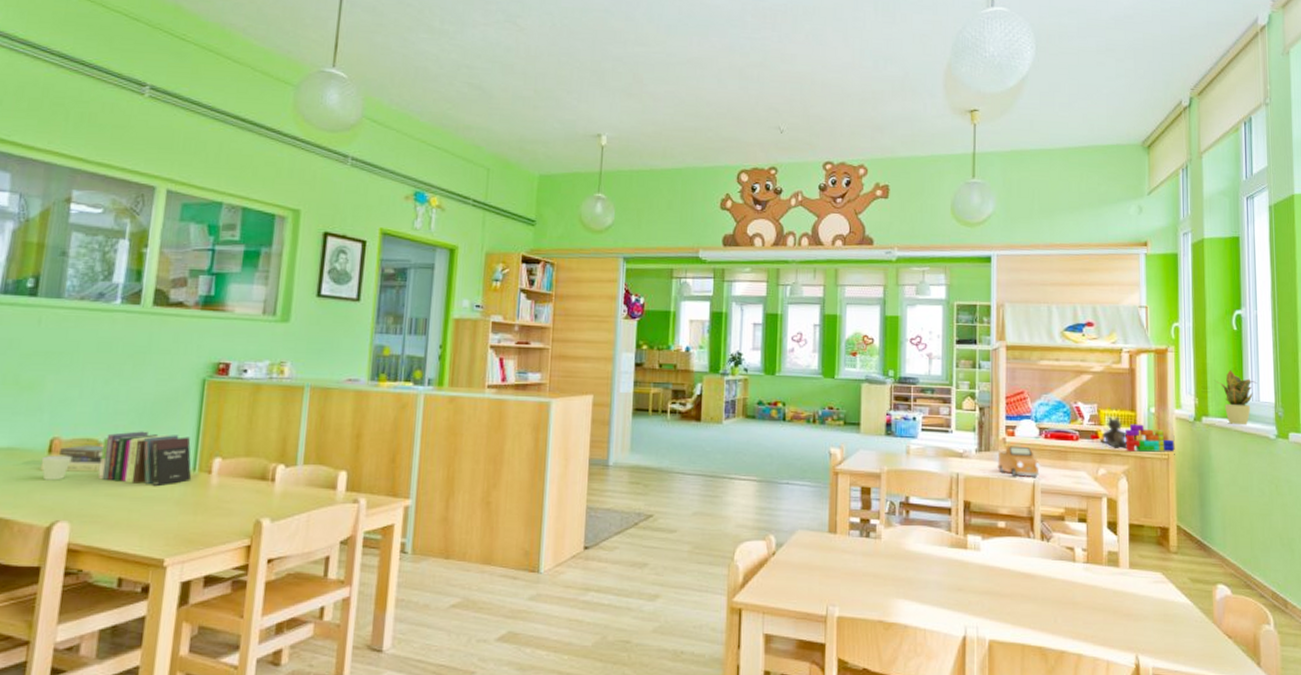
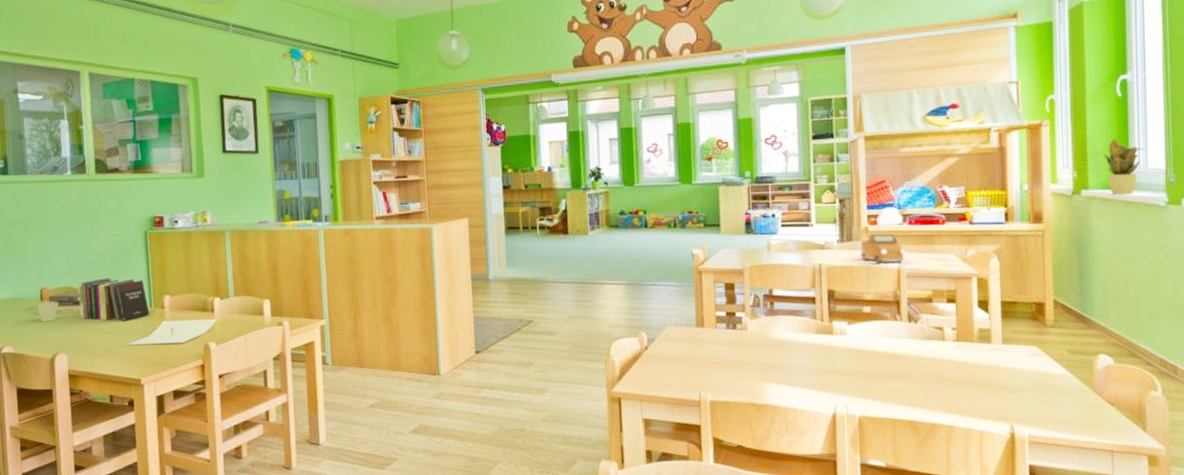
paper sheet: none [151,488,278,517] -> present [125,318,218,345]
stuffed animal: present [1102,416,1127,449] -> none [970,197,998,229]
toy blocks: present [1124,424,1175,452] -> none [995,202,1051,231]

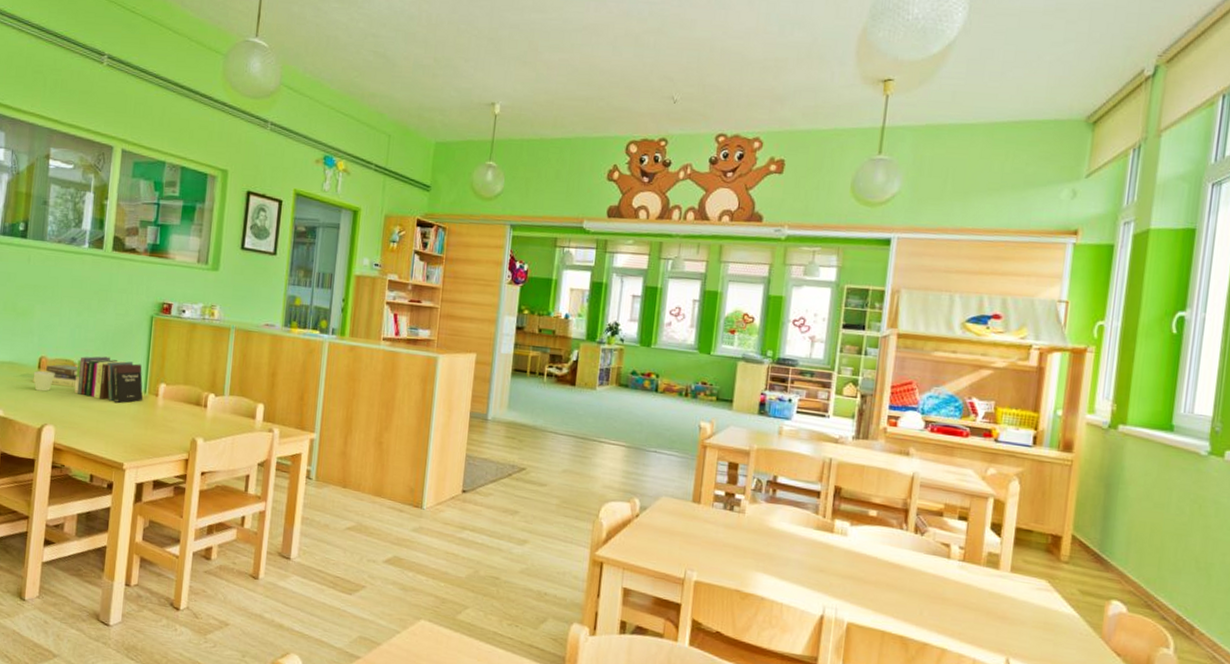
paper sheet: present [125,318,218,345] -> none [114,408,209,434]
toy car: present [860,233,906,264] -> none [874,436,923,471]
potted plant: present [1097,139,1145,196] -> none [1141,377,1194,439]

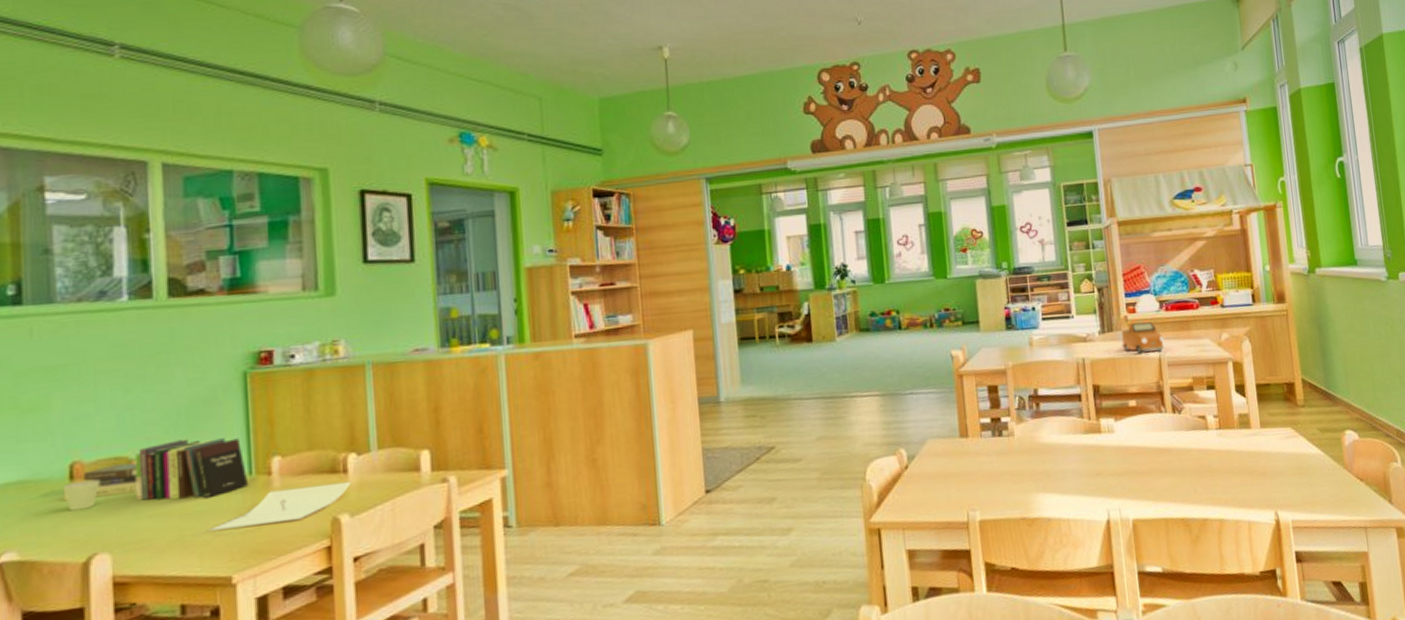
paper sheet: none [114,408,209,434] -> present [208,480,352,531]
toy car: none [874,436,923,471] -> present [1121,321,1165,354]

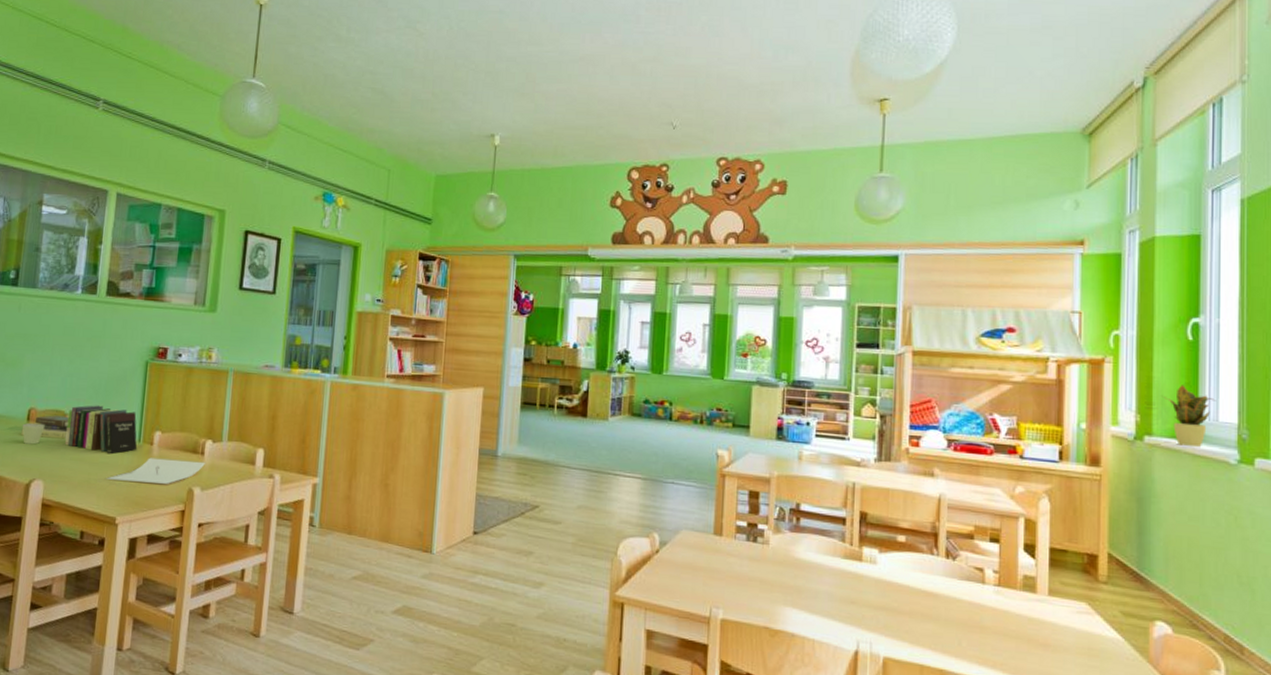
toy car: present [1121,321,1165,354] -> none [899,456,948,493]
potted plant: none [1325,218,1365,273] -> present [1163,385,1216,448]

